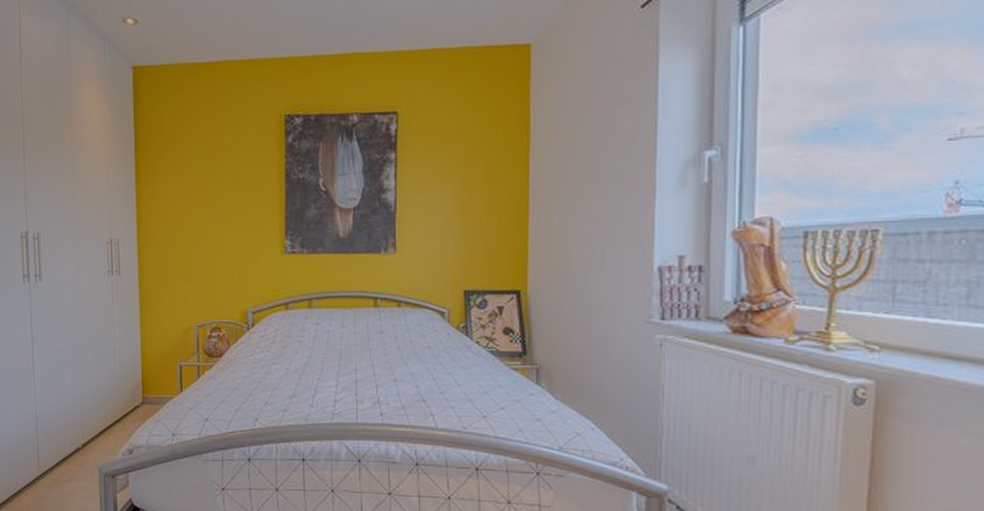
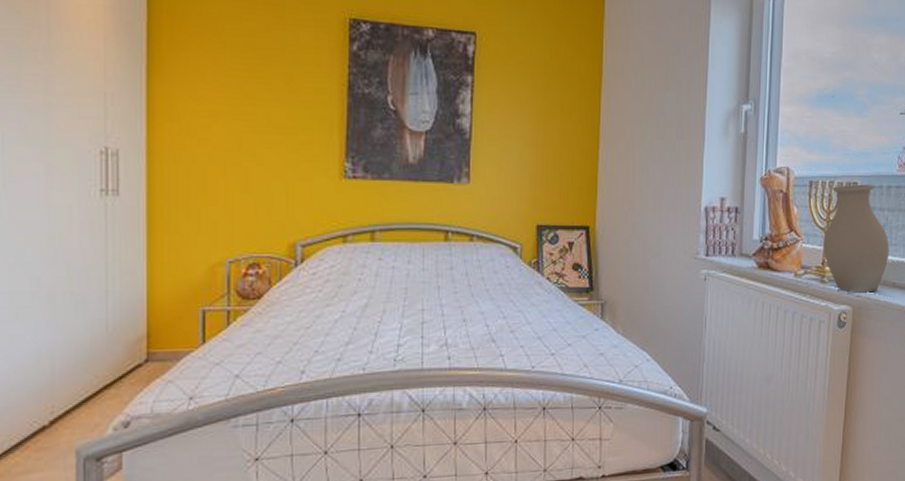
vase: none [827,230,935,364] -> present [823,184,890,293]

